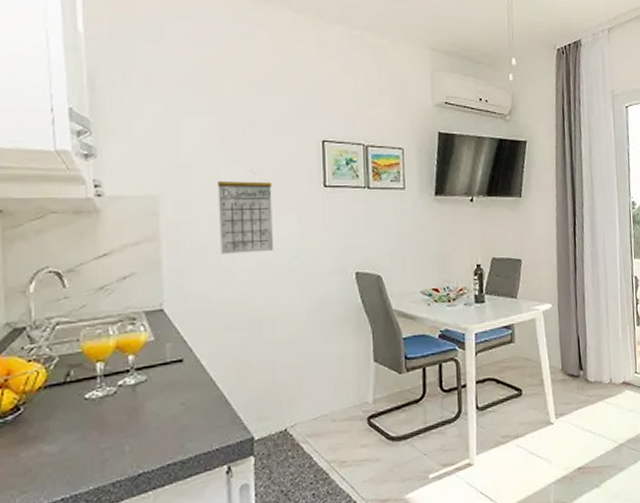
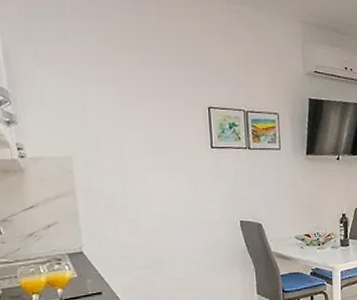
calendar: present [218,171,273,254] -> none [121,134,170,206]

